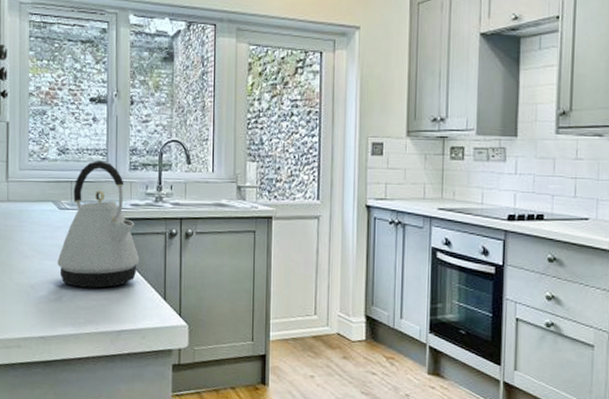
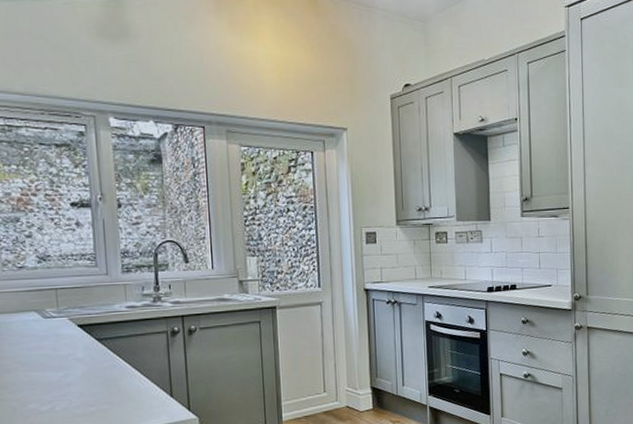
kettle: present [57,160,140,288] -> none [46,265,141,395]

